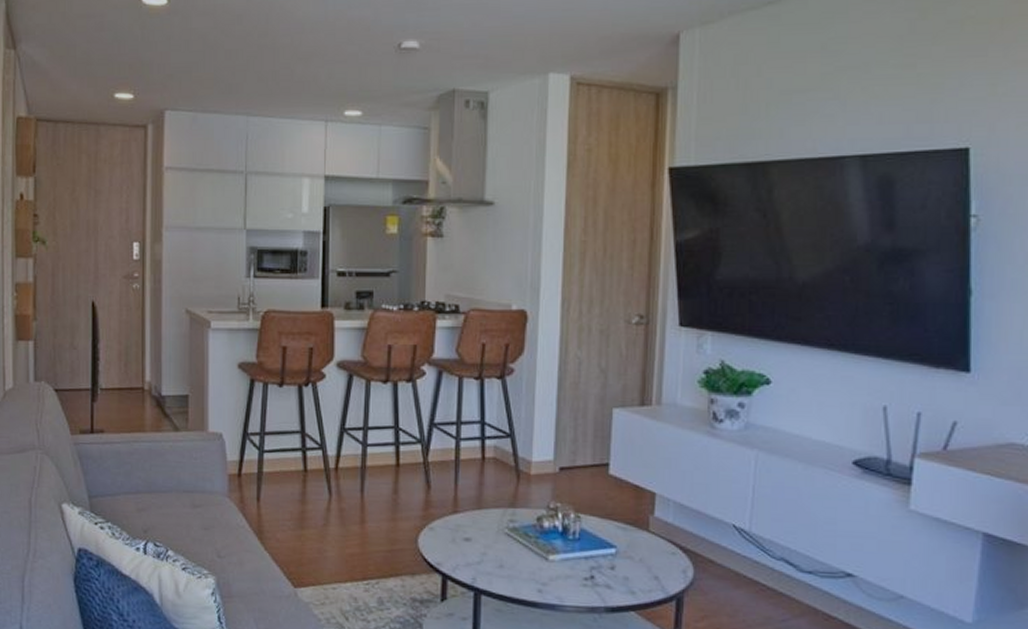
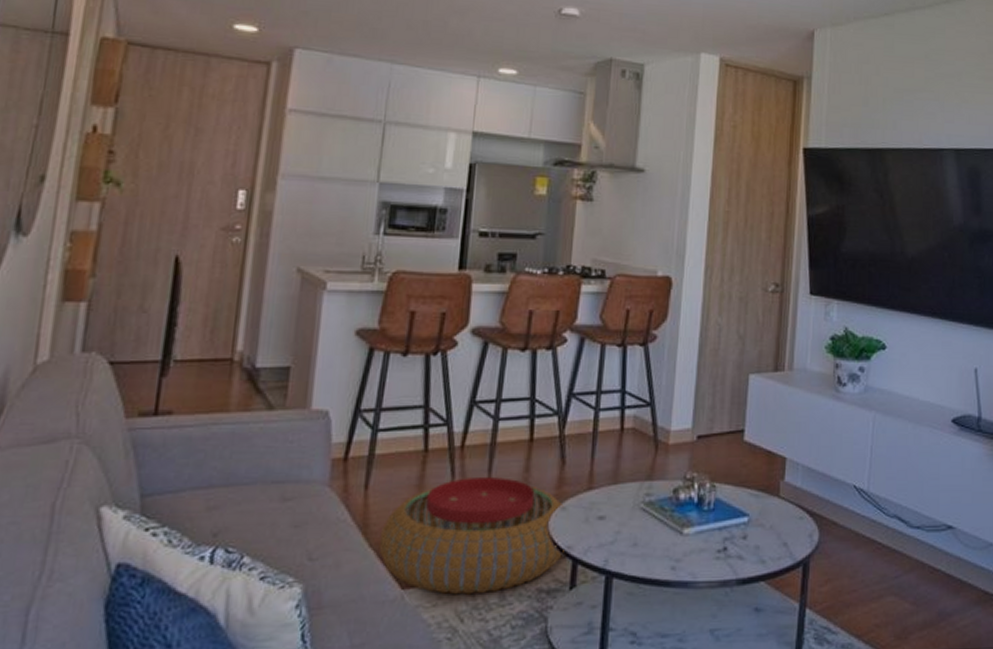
pouf: none [273,496,434,598] -> present [379,477,564,595]

